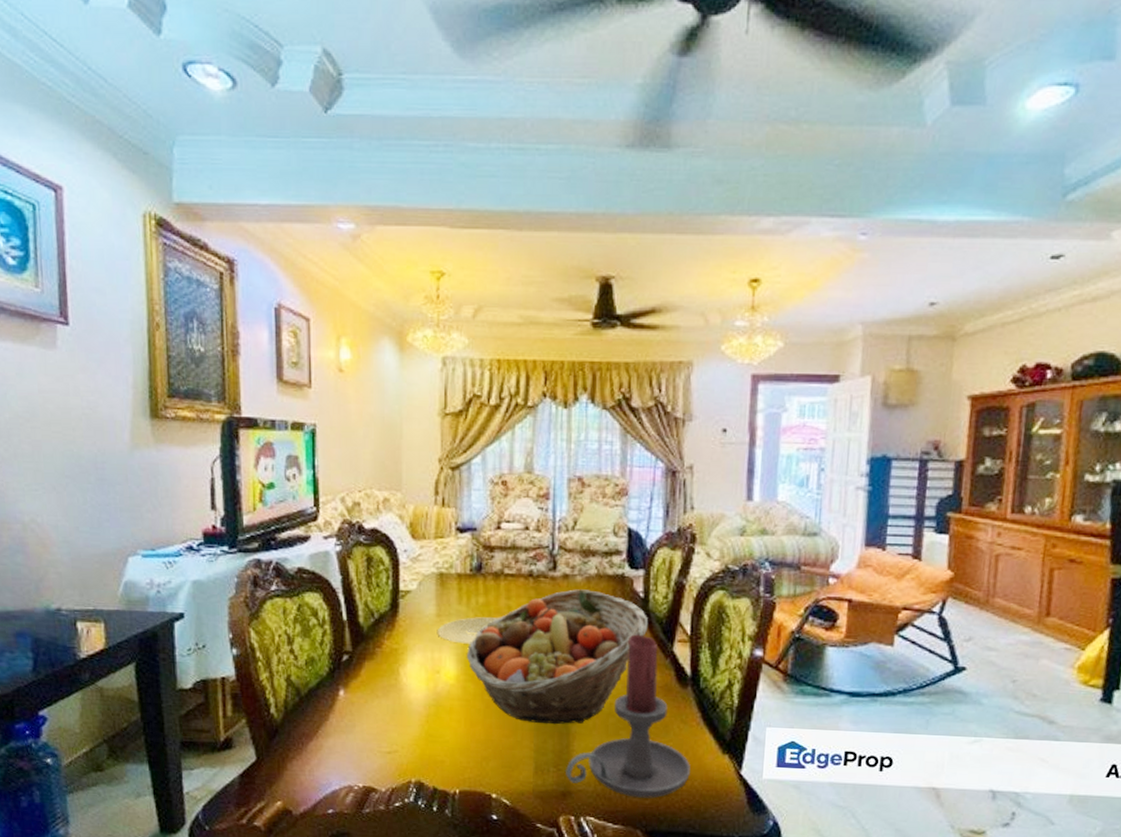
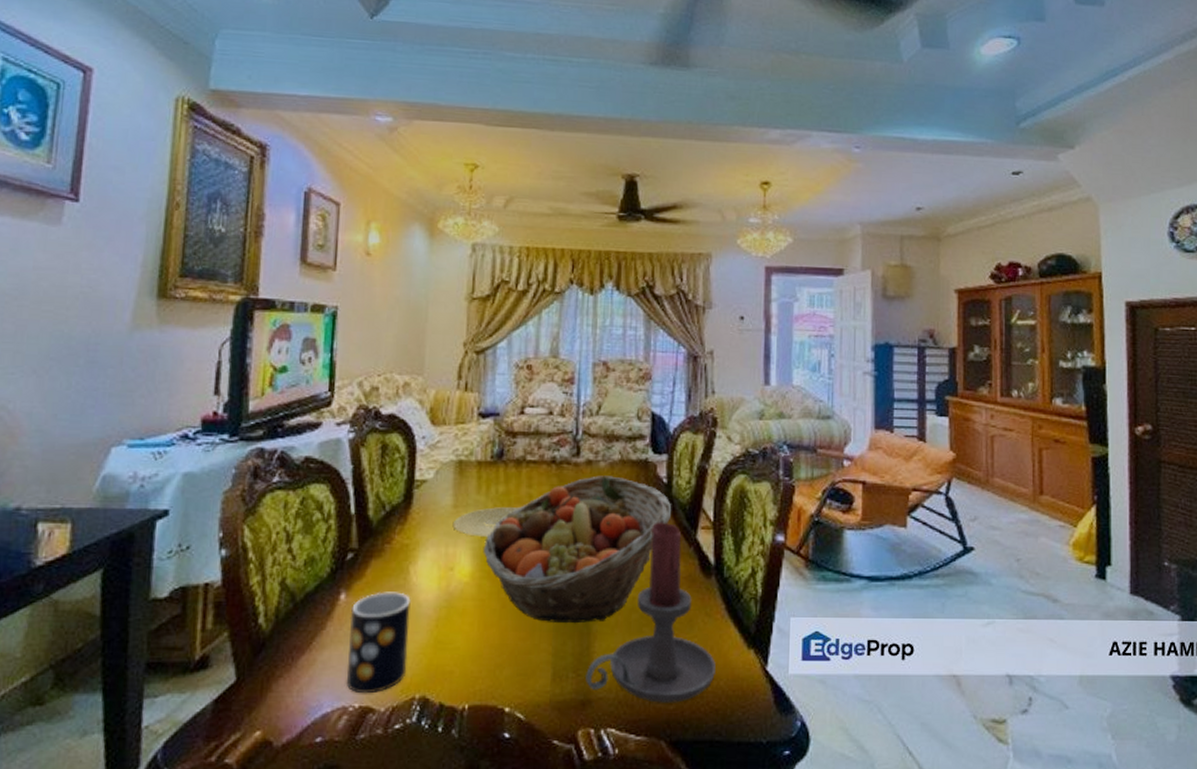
mug: none [349,690,403,776] -> present [347,592,411,694]

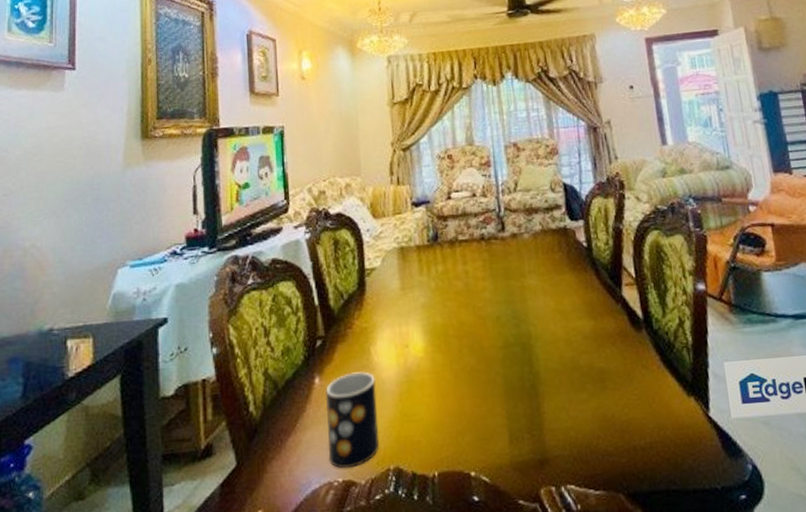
plate: present [452,507,520,537] -> none [402,284,459,315]
fruit basket: present [482,475,672,624] -> none [431,245,596,388]
candle holder: present [586,522,716,703] -> none [540,283,661,457]

